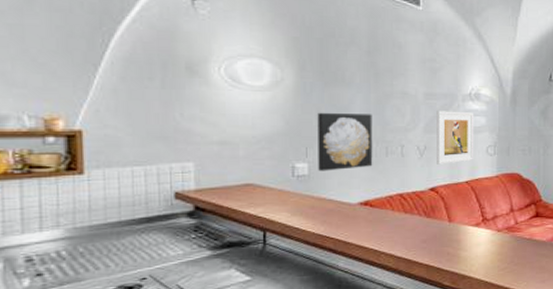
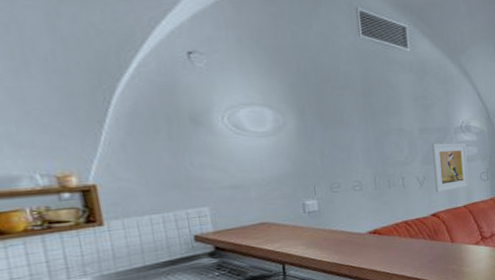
wall art: present [317,112,373,171] -> none [321,151,378,207]

